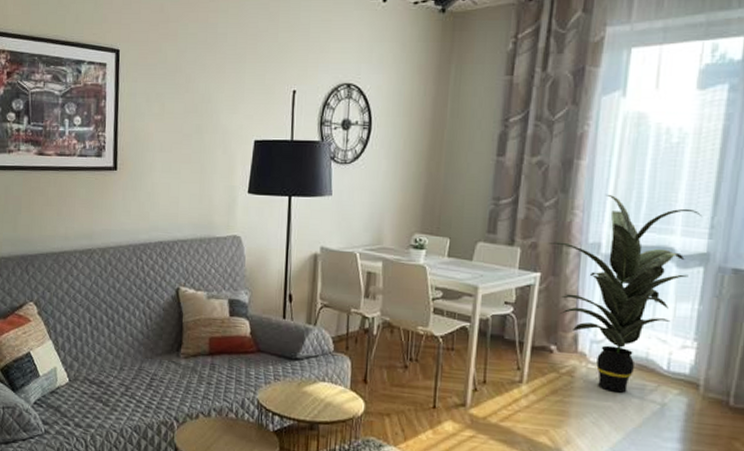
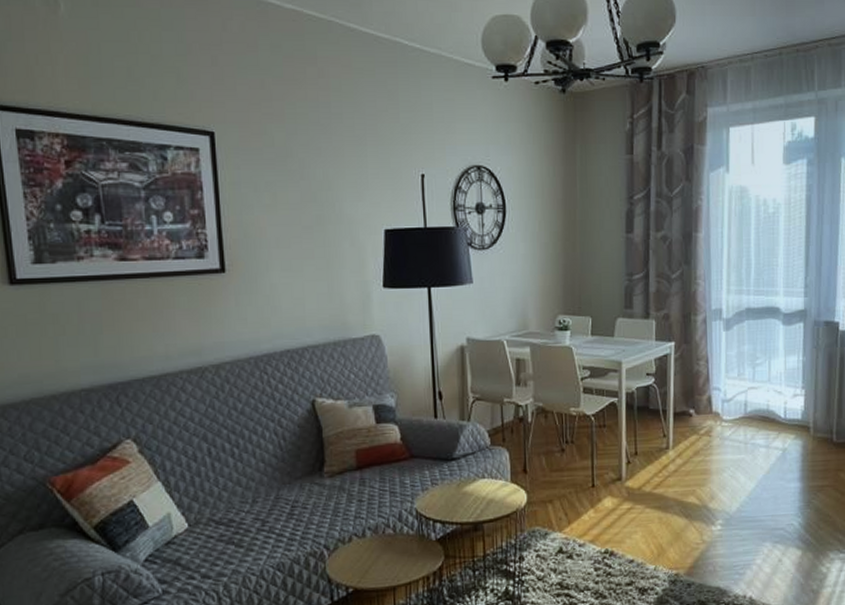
indoor plant: present [547,194,703,393] -> none [677,263,798,445]

